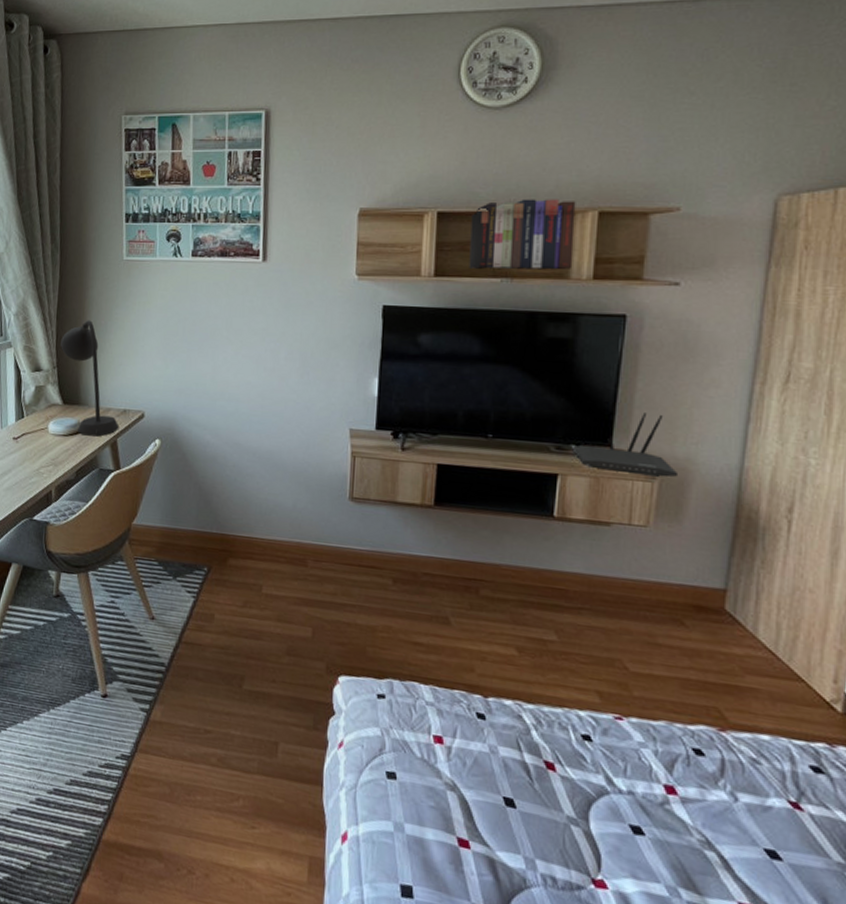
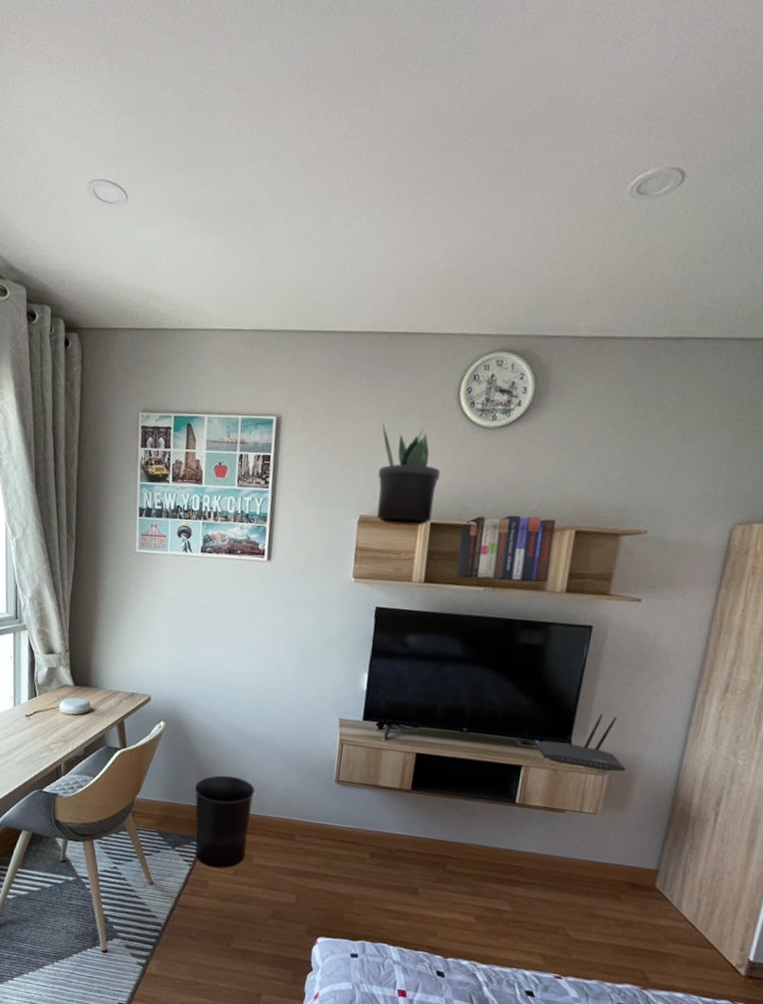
desk lamp: present [61,320,119,437] -> none [73,607,127,717]
waste bin: none [195,496,261,600] -> present [194,775,255,868]
planter: none [376,110,445,216] -> present [377,423,441,526]

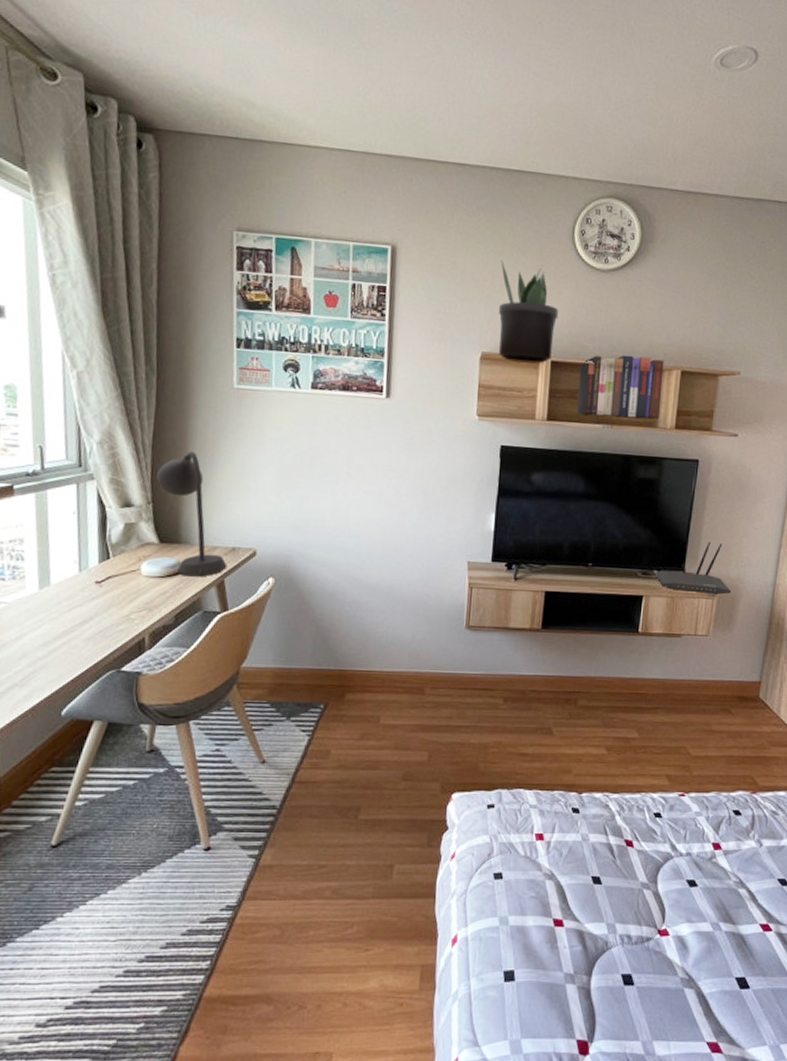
desk lamp: none [73,607,127,717] -> present [157,451,227,577]
waste bin: present [194,775,255,868] -> none [311,631,380,734]

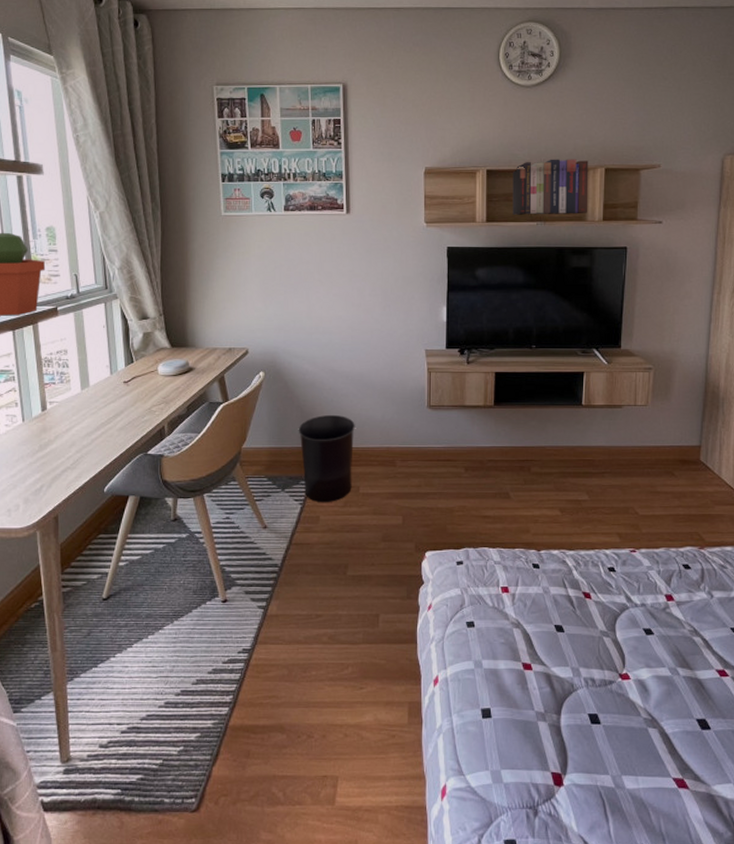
desk lamp: present [157,451,227,577] -> none [166,270,226,374]
waste bin: none [311,631,380,734] -> present [298,414,355,502]
planter: present [498,260,559,364] -> none [436,86,490,173]
wifi router: present [655,542,732,595] -> none [593,320,667,368]

